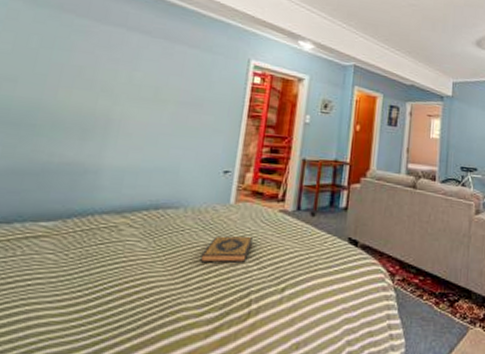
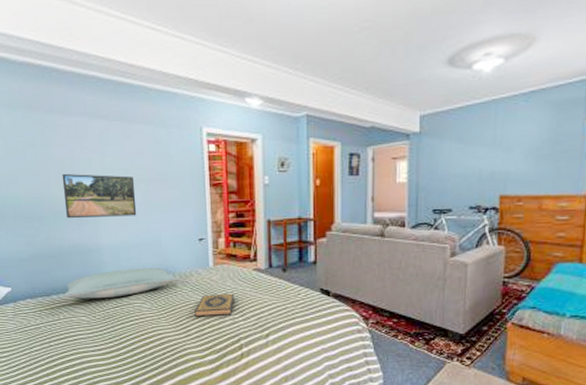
pillow: none [30,197,188,232] -> present [63,268,176,299]
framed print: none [67,80,164,138] -> present [61,173,137,219]

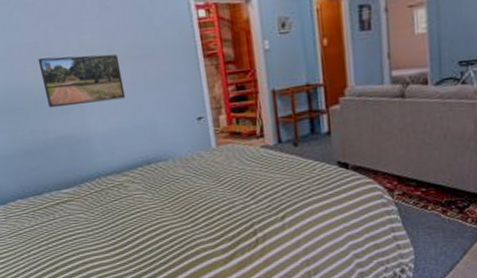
pillow: present [63,268,176,299] -> none [56,153,177,195]
hardback book: present [194,293,234,317] -> none [200,174,243,204]

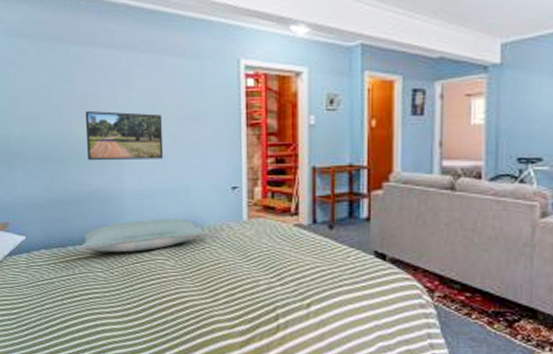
pillow: none [56,153,177,195] -> present [80,219,205,253]

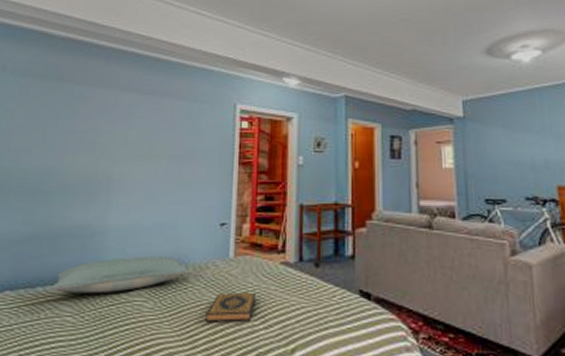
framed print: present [85,110,164,161] -> none [74,145,158,195]
hardback book: none [224,252,270,279] -> present [205,292,255,323]

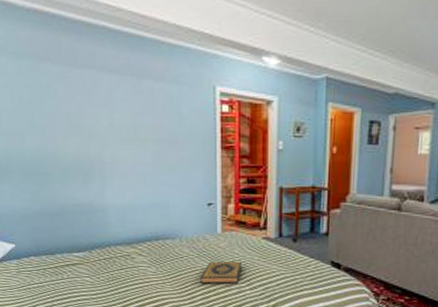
pillow: present [50,256,189,294] -> none [67,230,183,260]

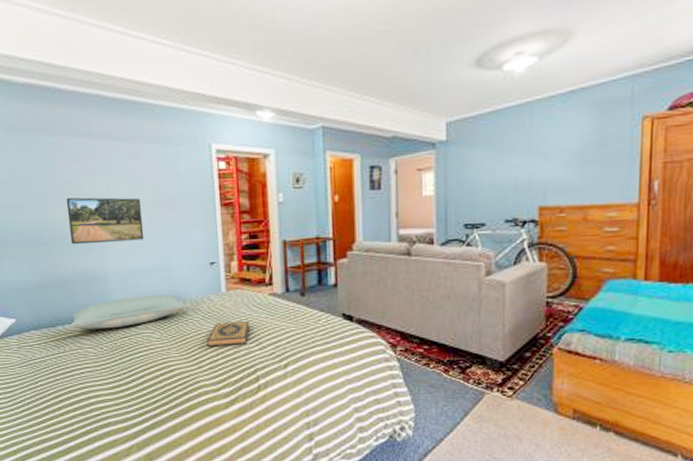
pillow: none [67,230,183,260] -> present [69,295,187,330]
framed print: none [68,128,145,177] -> present [66,197,144,245]

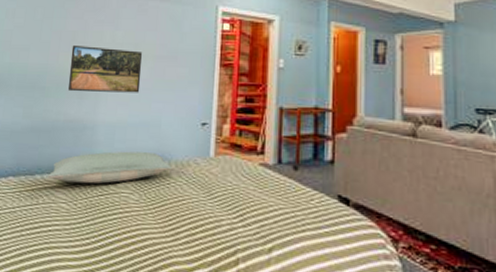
hardback book: present [207,320,249,347] -> none [186,190,235,219]

